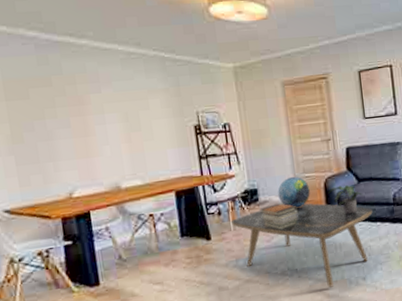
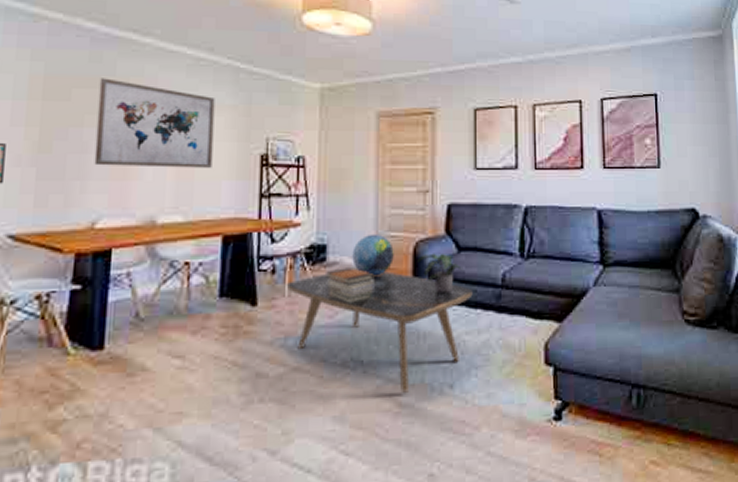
wall art: none [50,77,157,149] -> present [94,78,215,168]

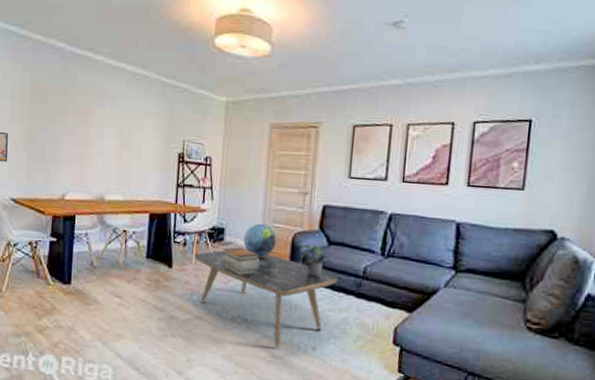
wall art: present [94,78,215,168] -> none [63,87,147,161]

